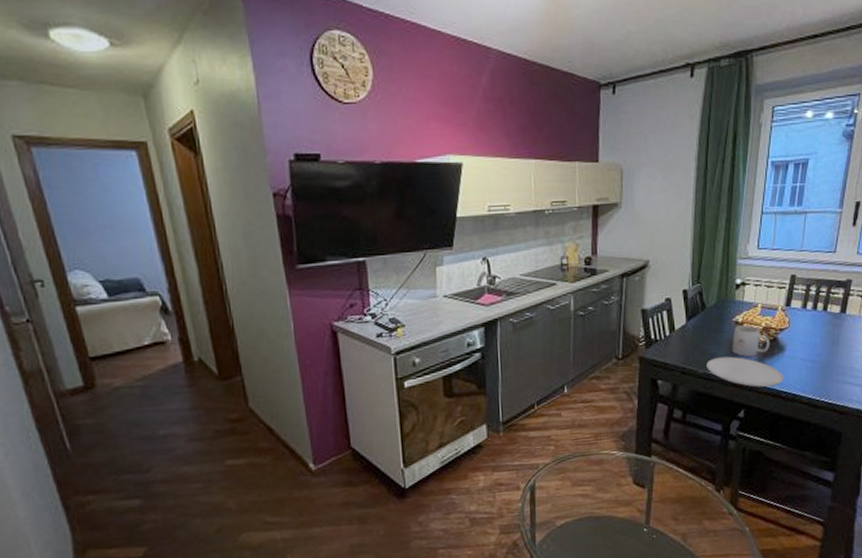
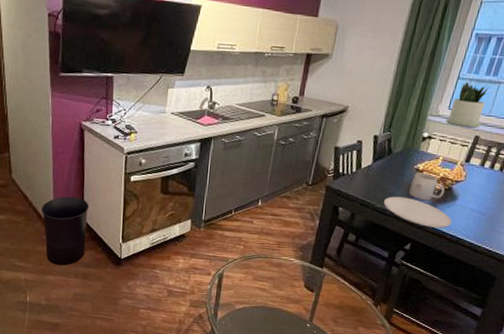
waste bin: none [293,419,358,512] -> present [42,196,89,266]
planter: none [755,215,796,267] -> present [444,81,490,128]

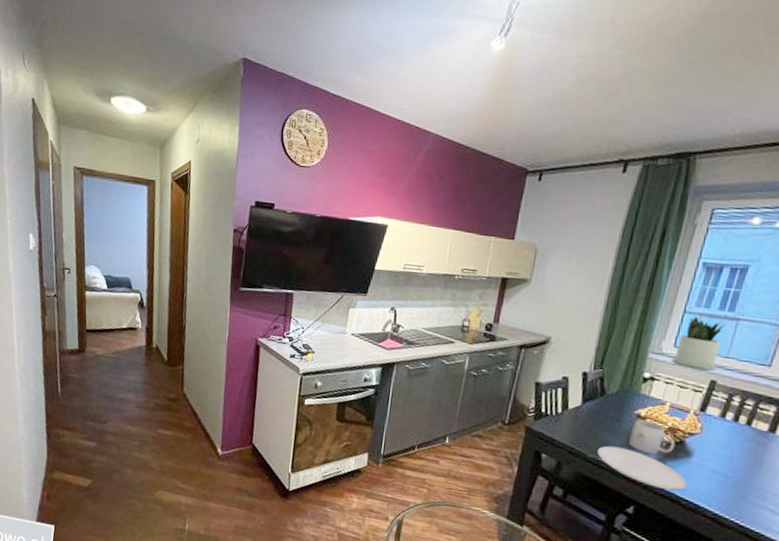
waste bin: present [42,196,89,266] -> none [209,416,259,493]

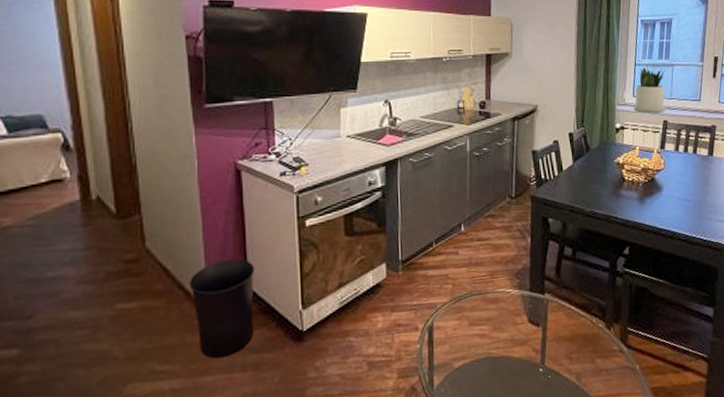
waste bin: none [209,416,259,493] -> present [190,259,255,359]
plate: present [597,445,687,491] -> none [593,195,663,225]
mug: present [629,419,676,455] -> none [615,166,649,197]

